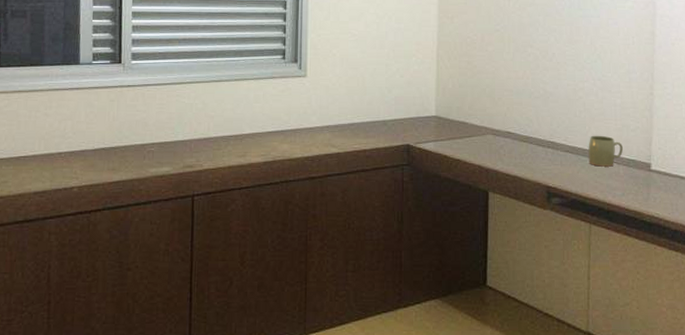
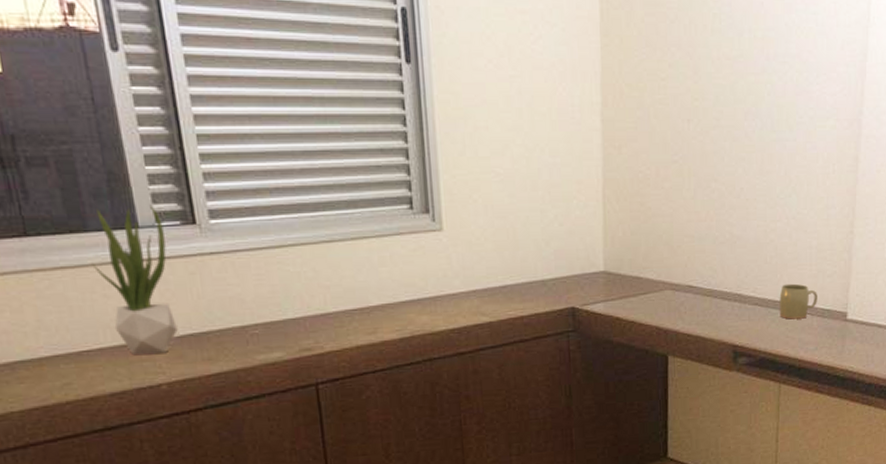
potted plant: none [42,47,97,162] -> present [93,204,178,354]

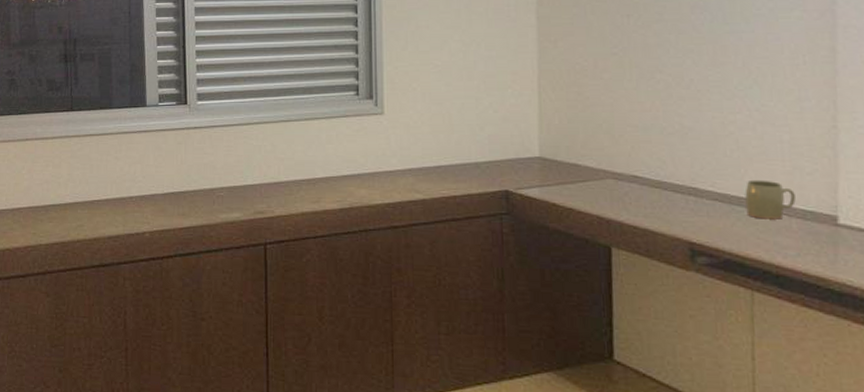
potted plant: present [93,204,178,354] -> none [112,89,163,206]

